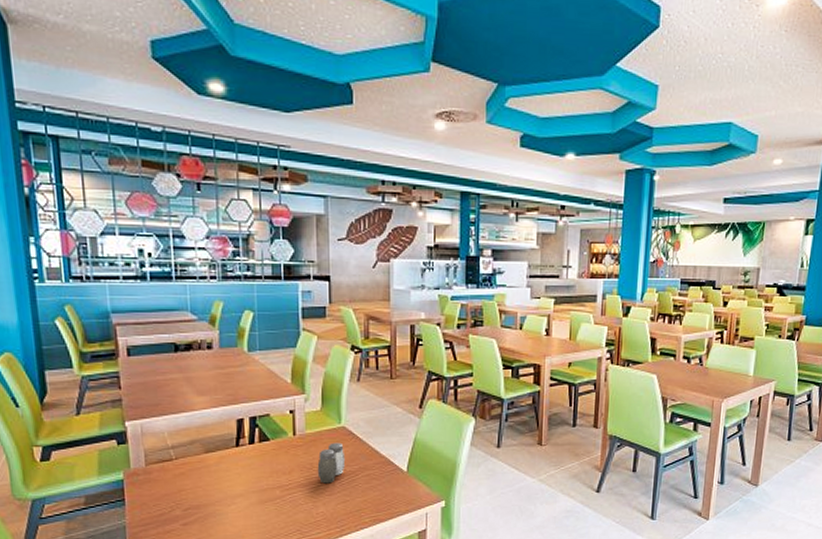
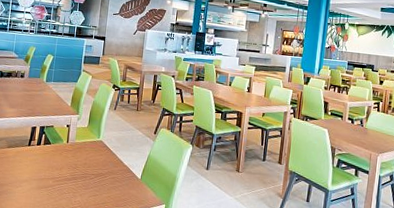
salt and pepper shaker: present [317,442,346,484] -> none [79,151,100,181]

